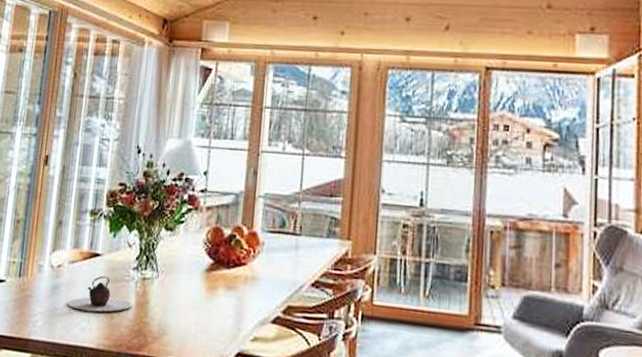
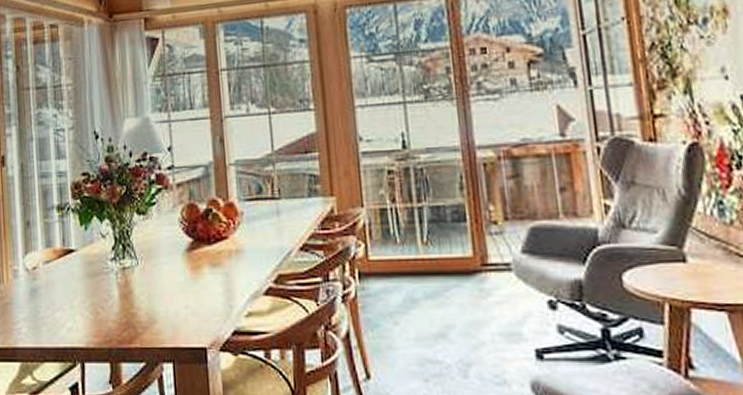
teapot: present [68,275,131,312] -> none [49,271,115,311]

